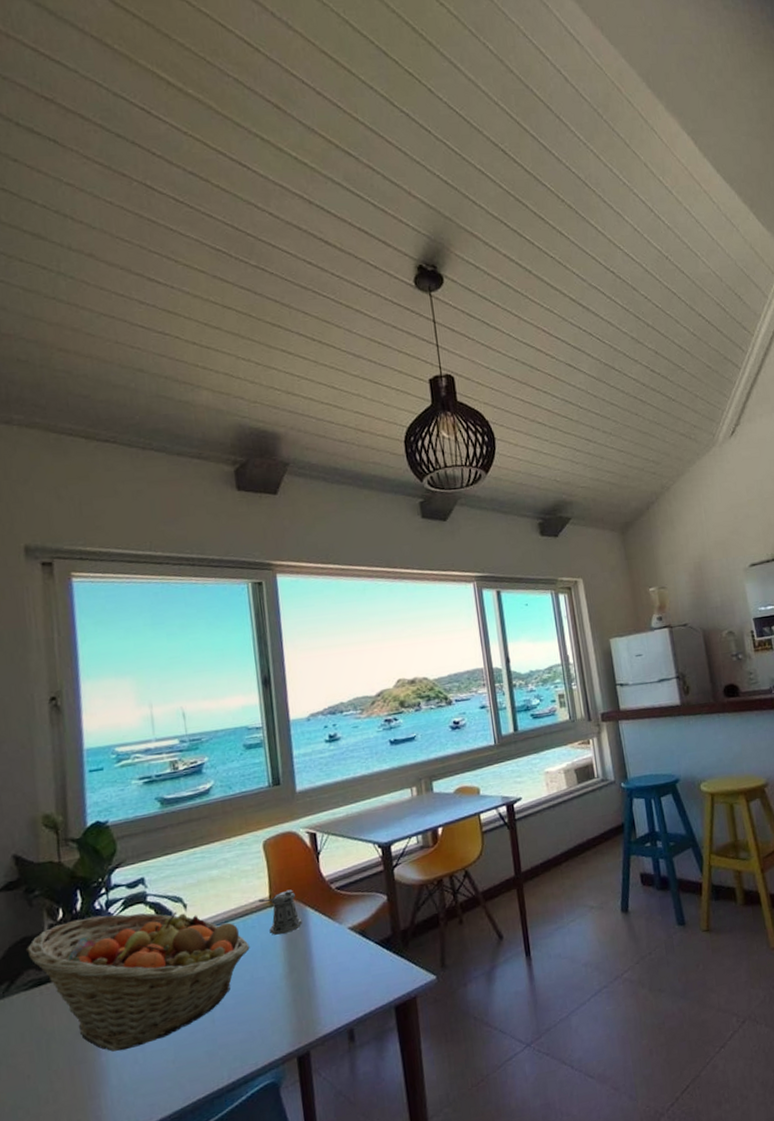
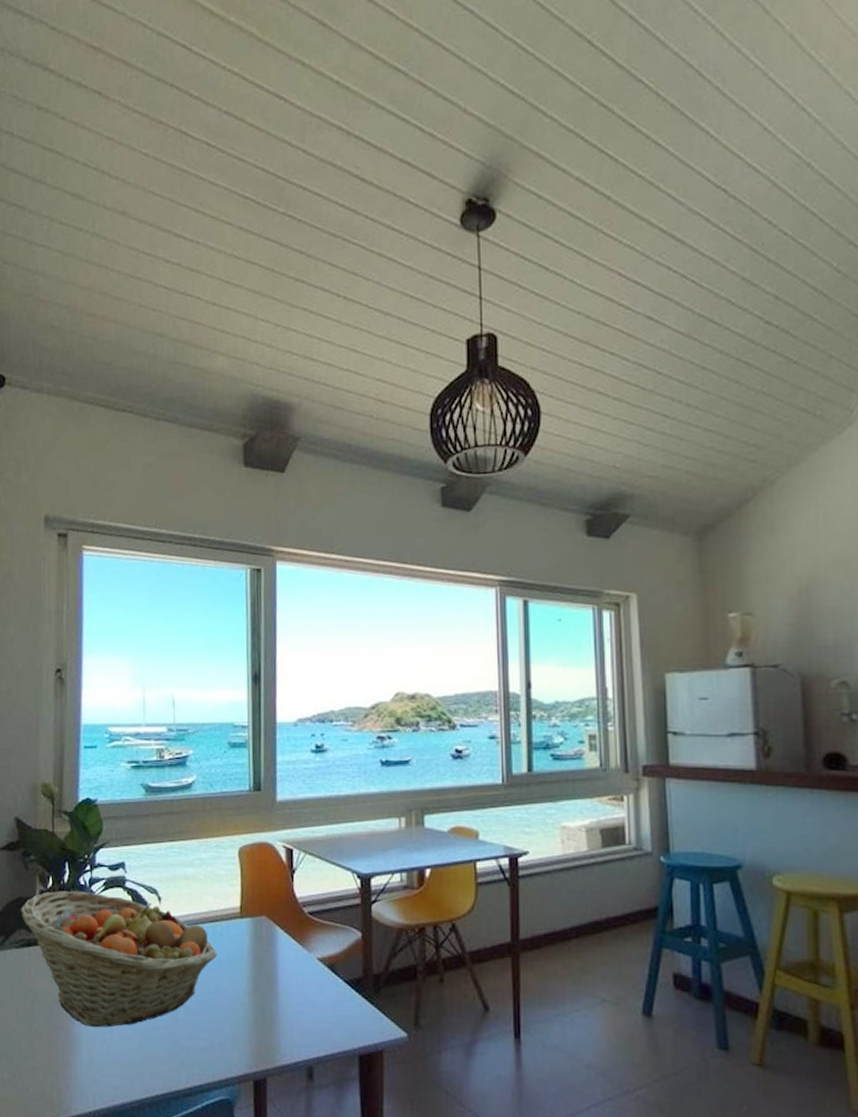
pepper shaker: present [258,889,303,935] -> none [229,904,271,949]

